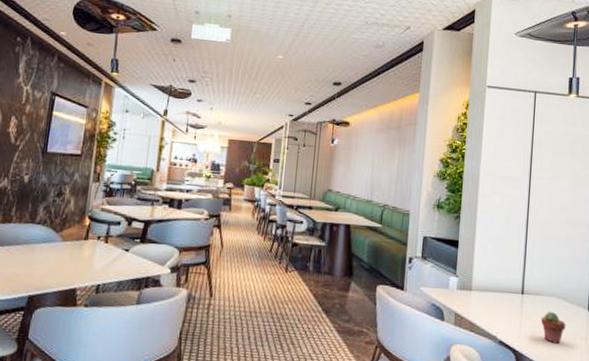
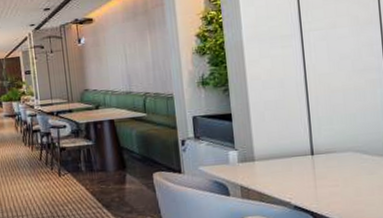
potted succulent: present [540,311,566,344] -> none [337,167,368,199]

